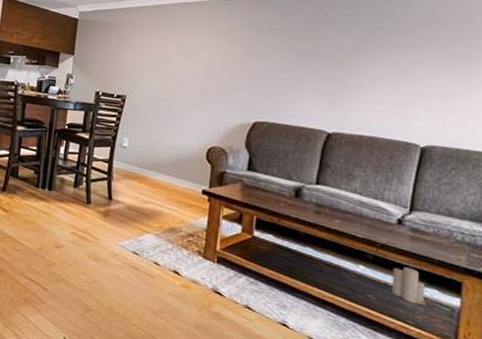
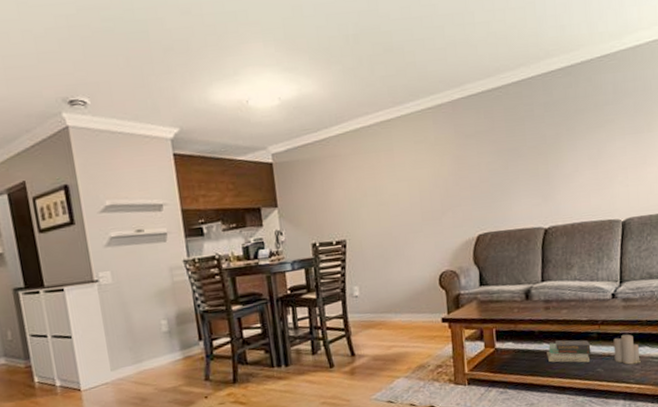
books: none [309,249,364,284] -> present [547,340,591,363]

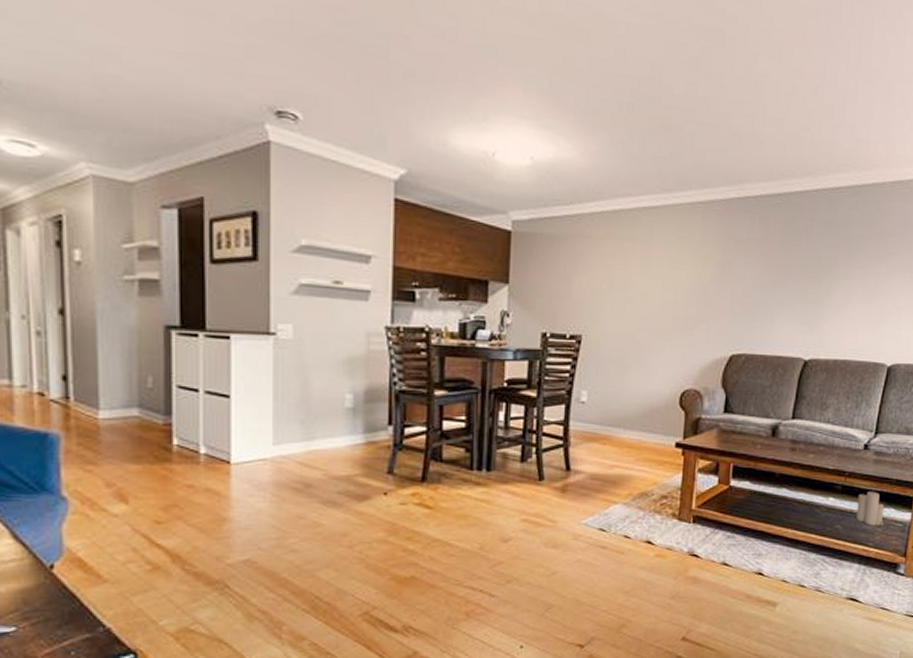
books: present [547,340,591,363] -> none [784,488,833,516]

